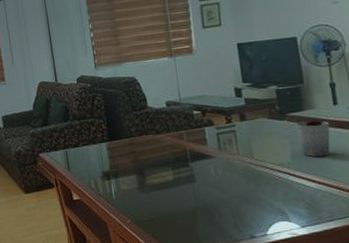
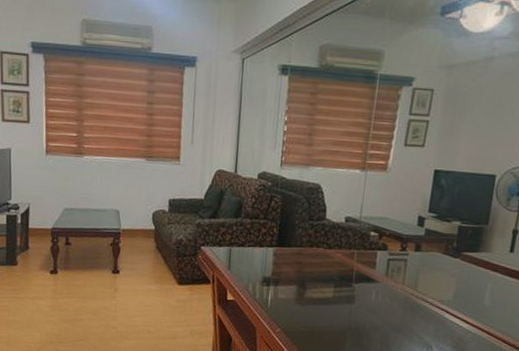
cup: present [295,120,330,158] -> none [465,262,500,301]

